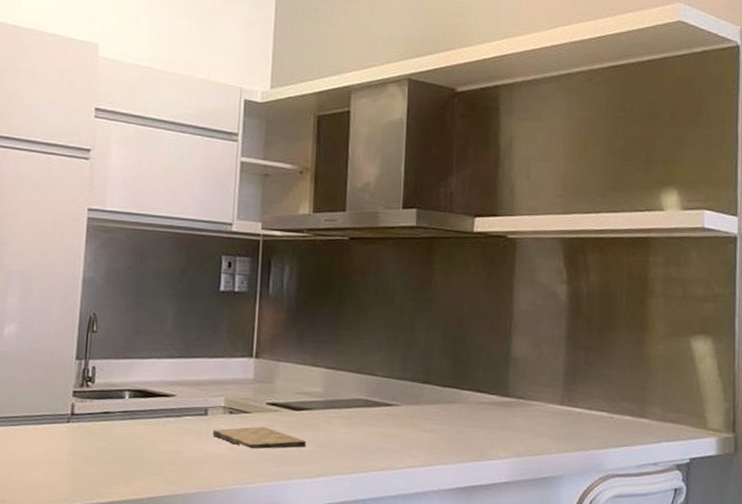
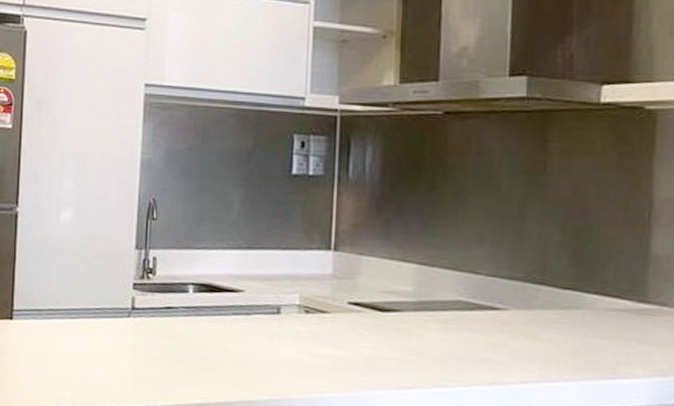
cutting board: present [212,426,306,449] -> none [286,328,395,355]

